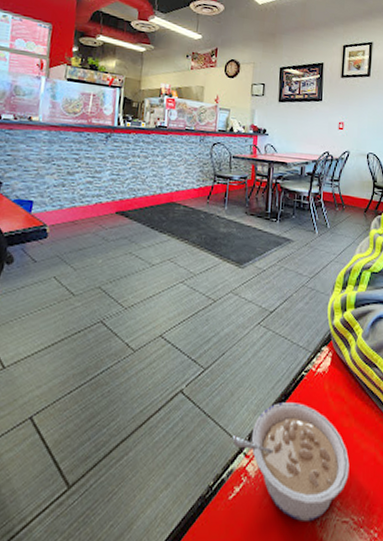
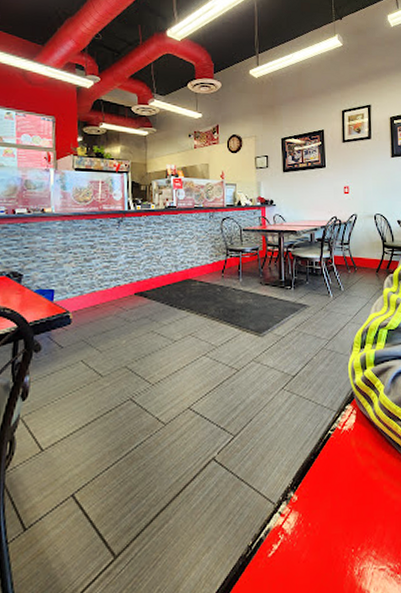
legume: present [232,403,350,522] -> none [266,460,382,572]

